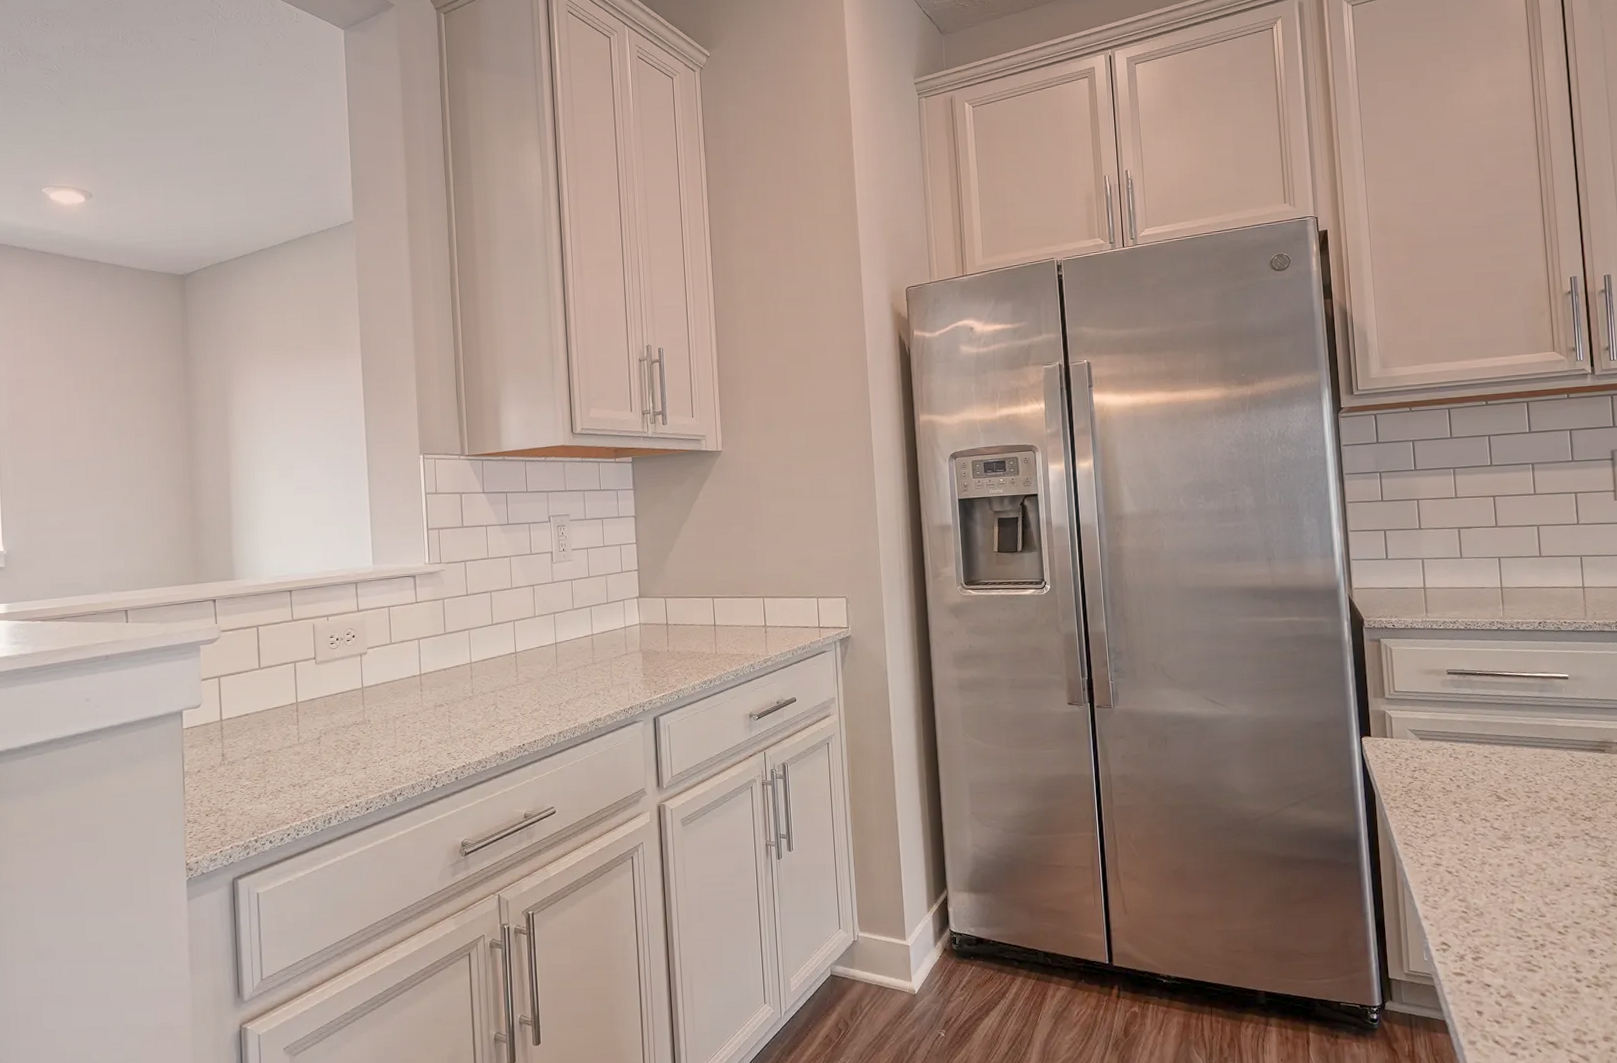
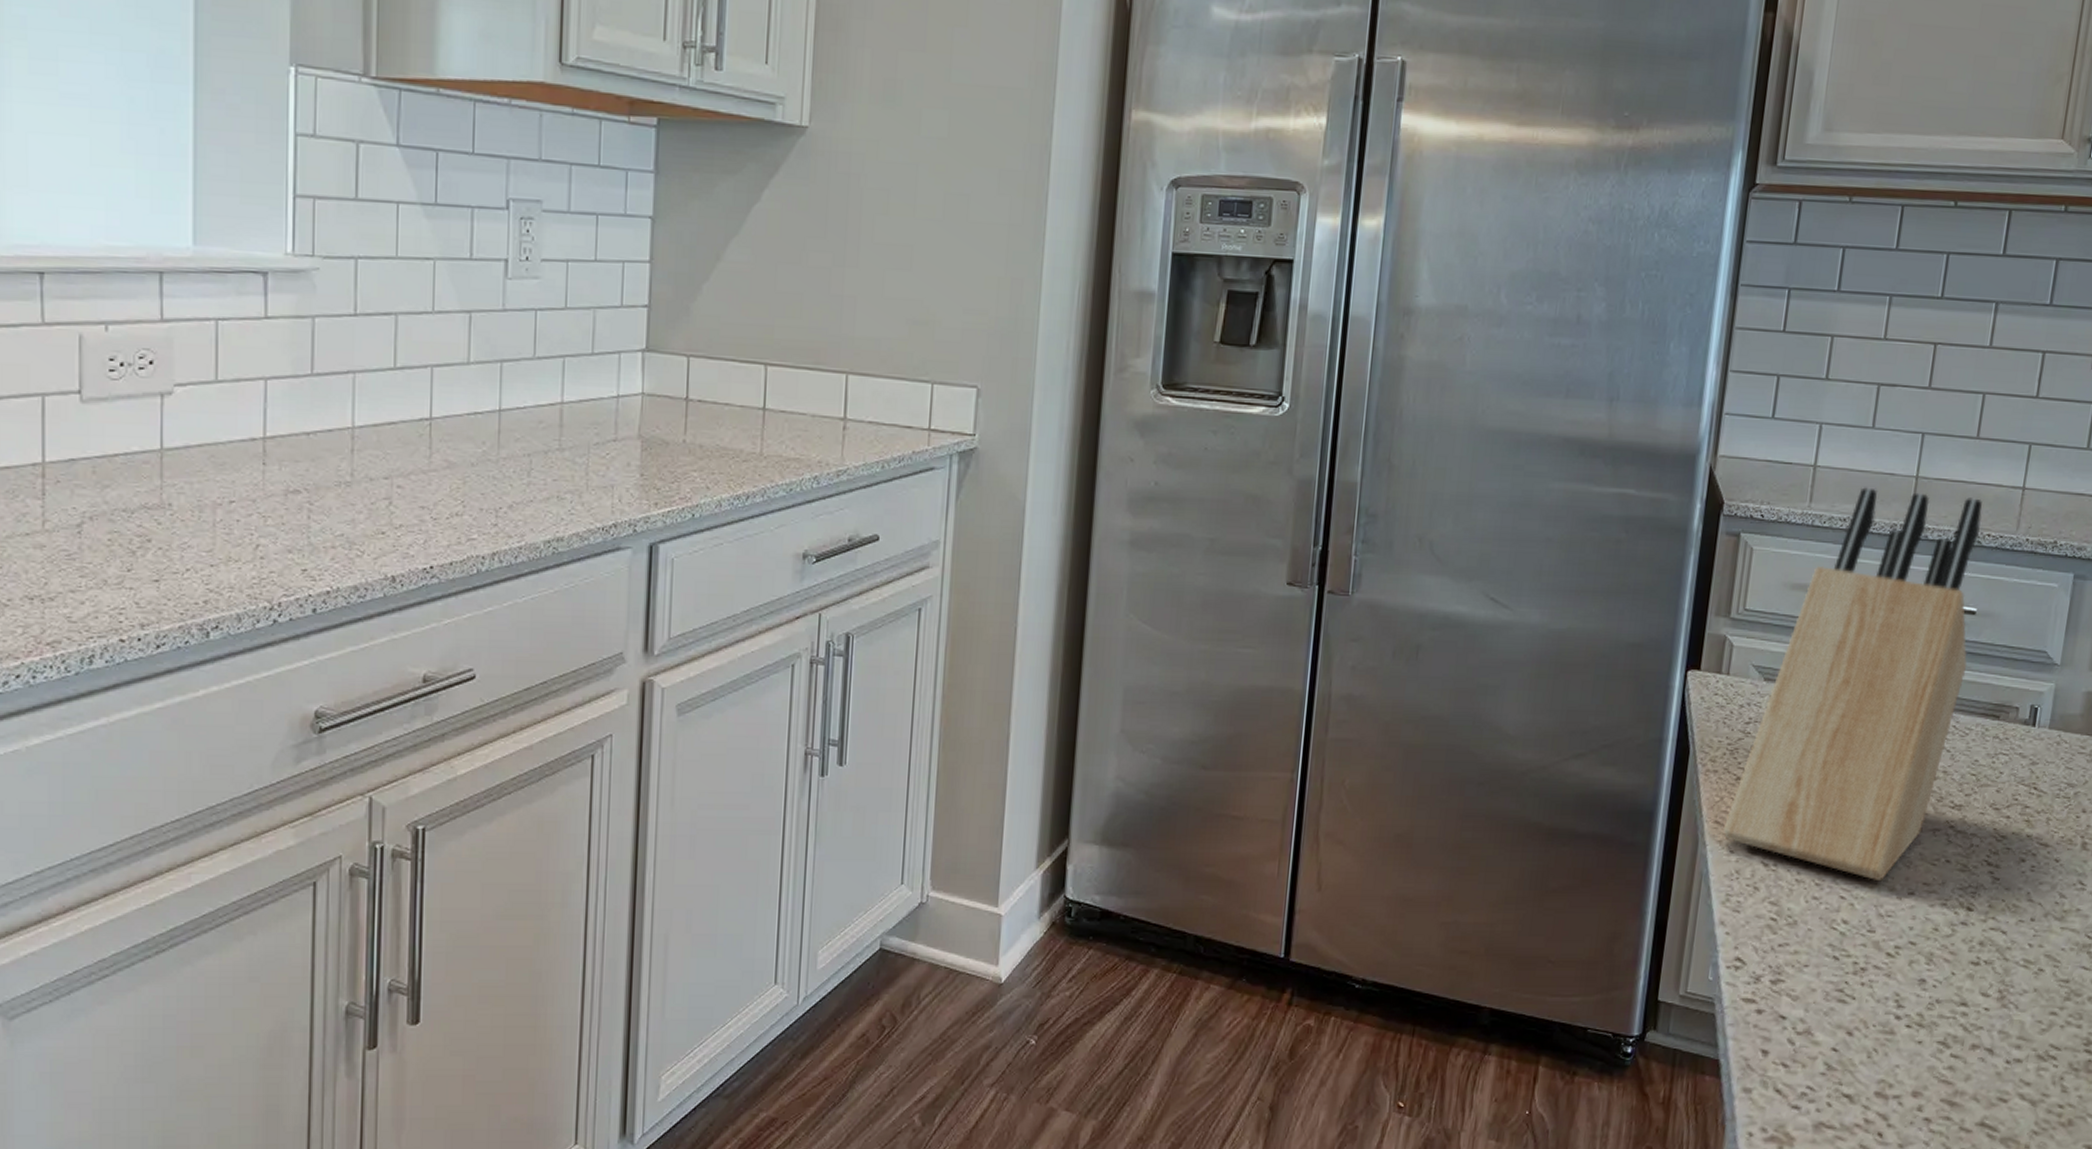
knife block: none [1411,598,1571,879] -> present [1722,487,1983,882]

